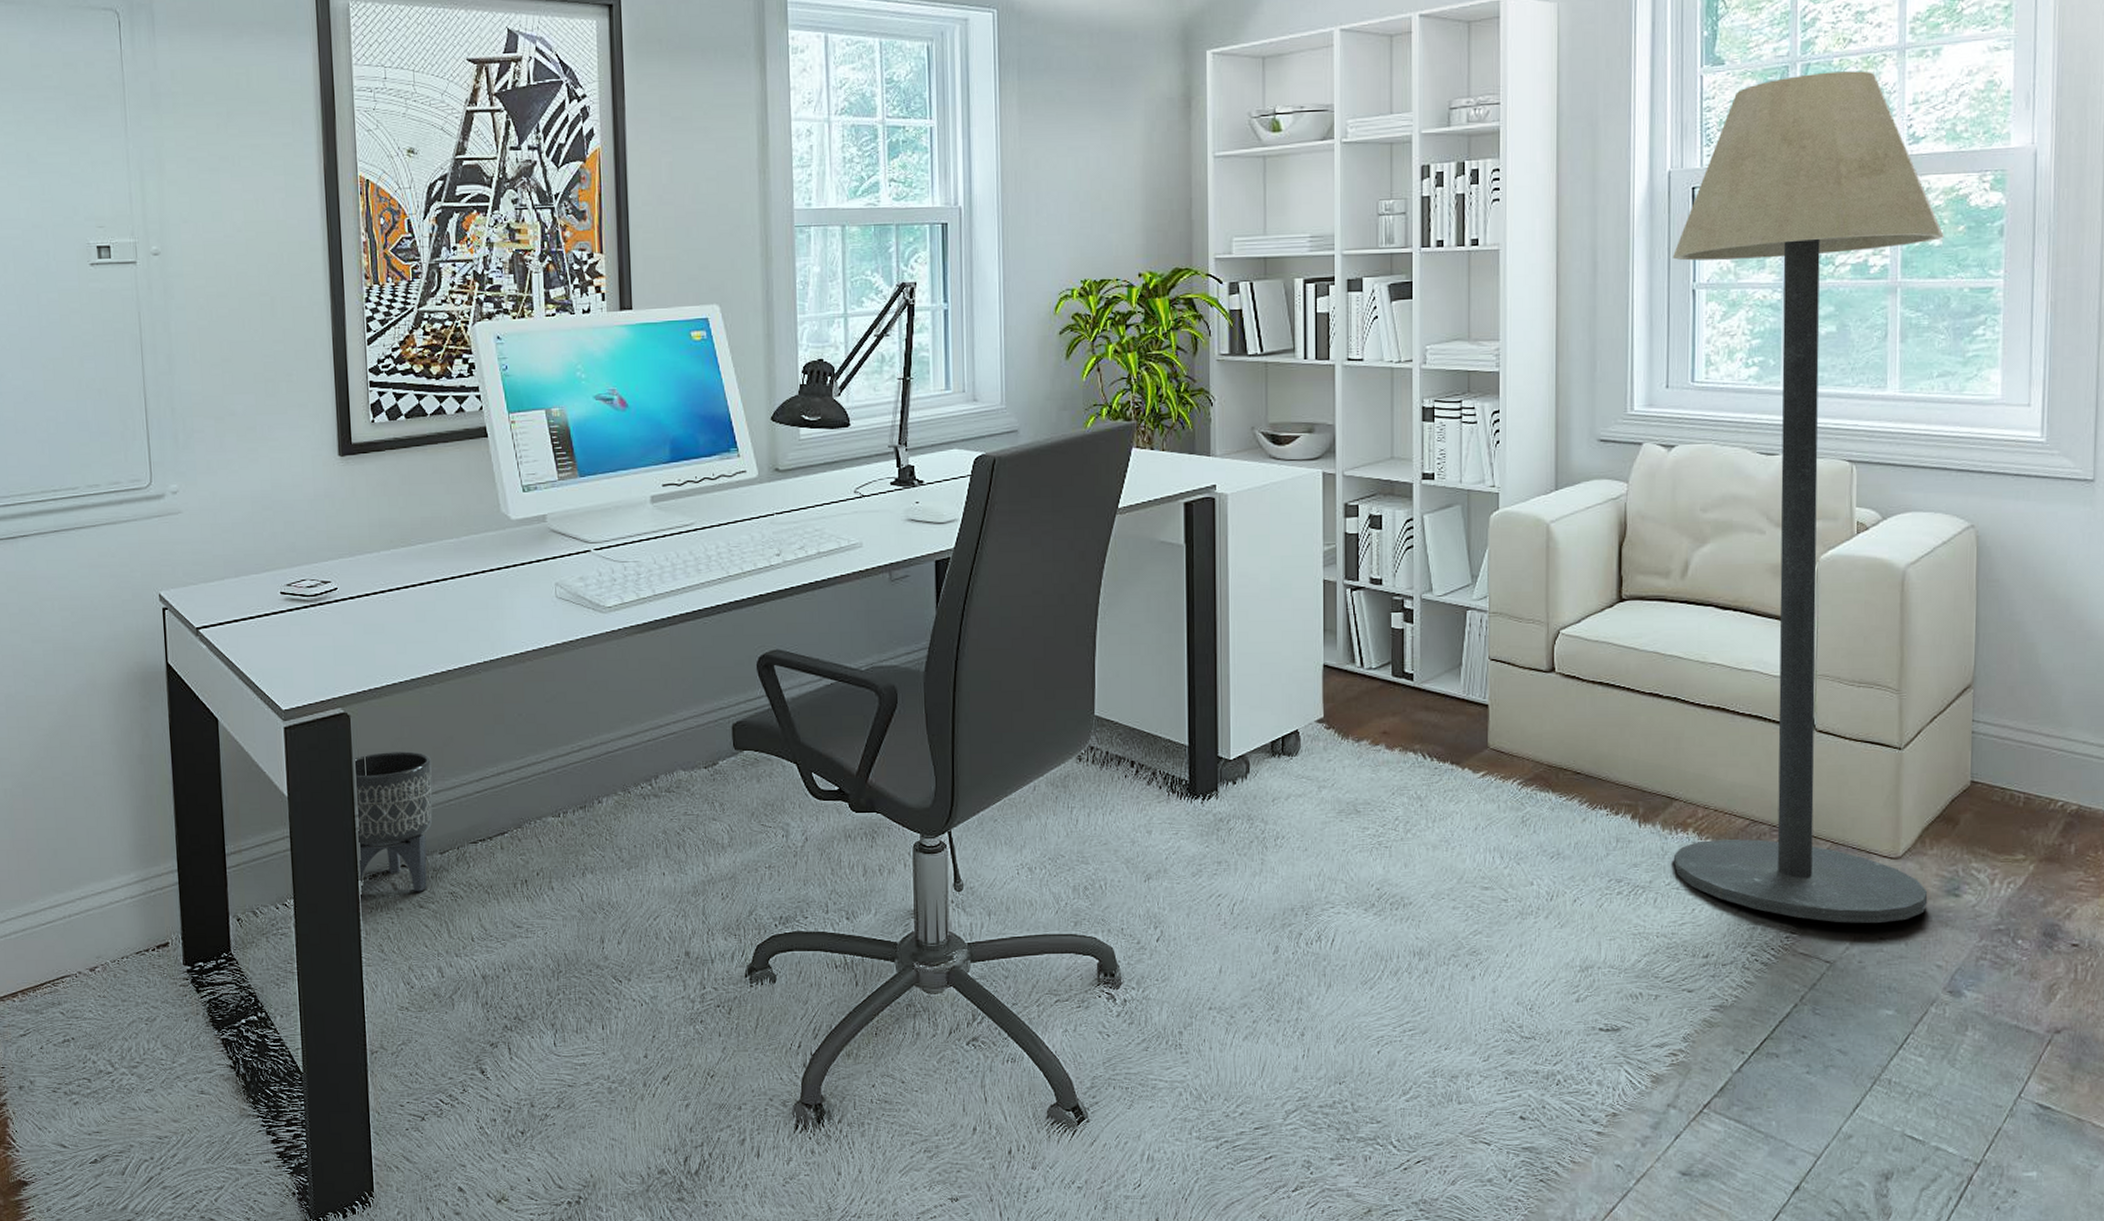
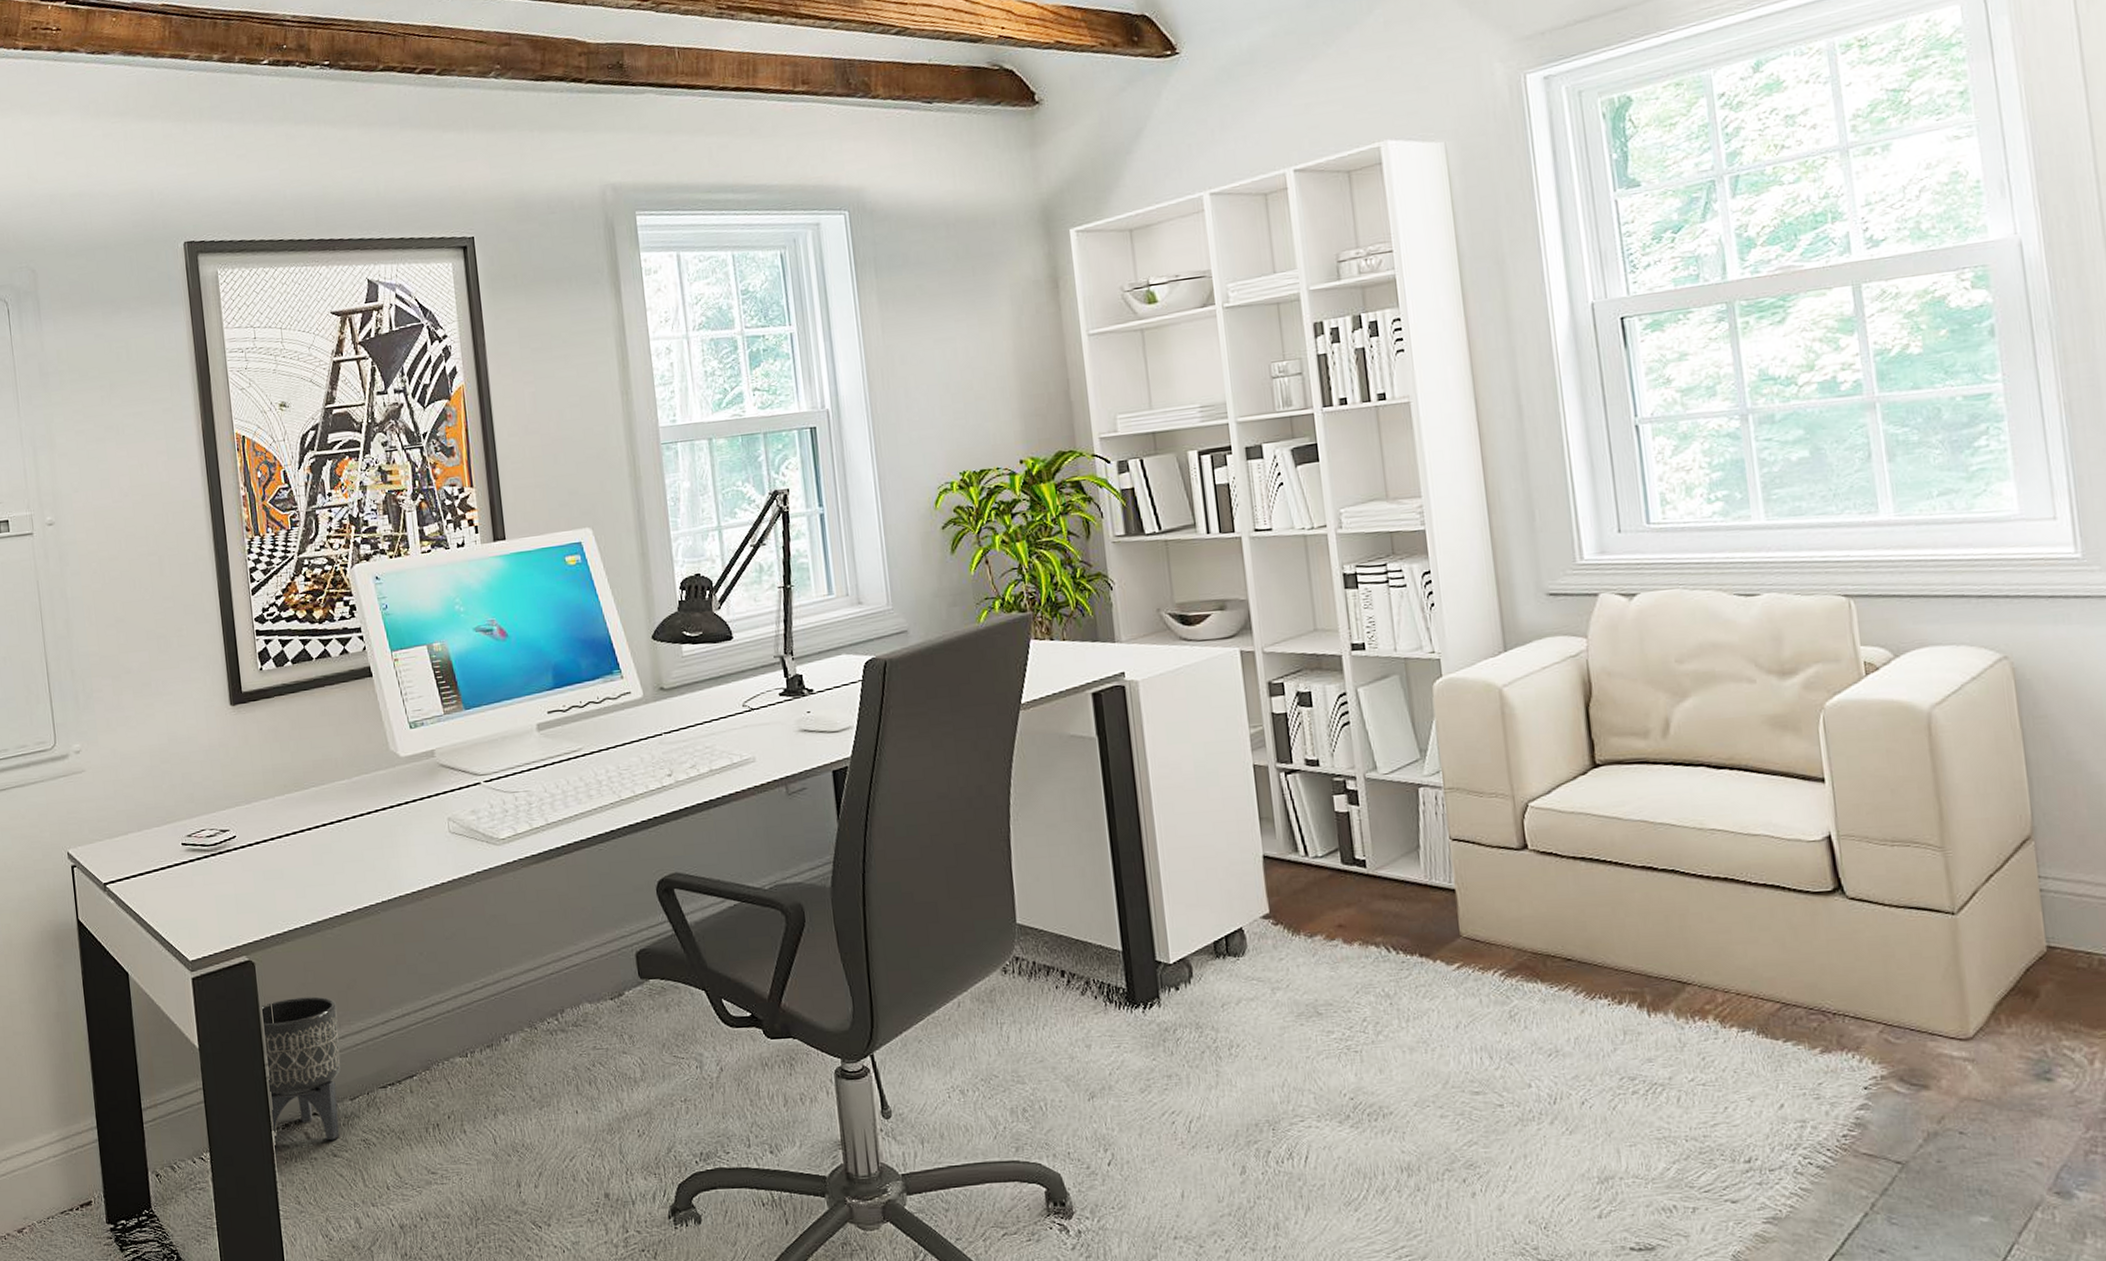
floor lamp: present [1672,71,1944,924] -> none [1607,176,2014,1117]

